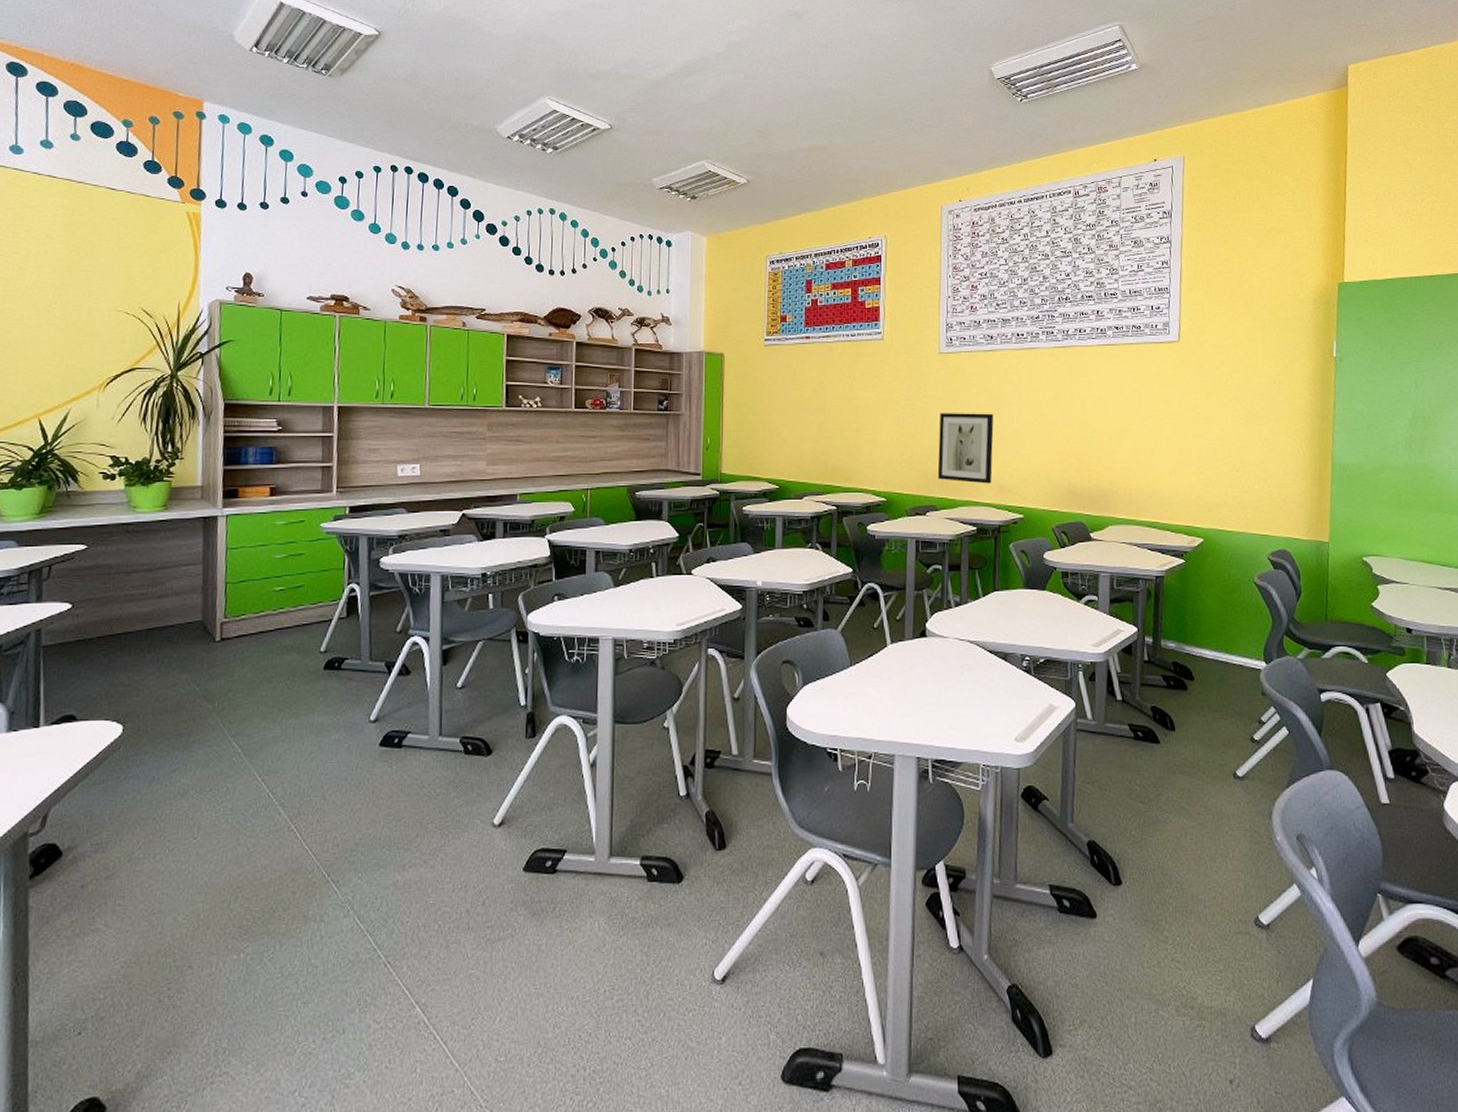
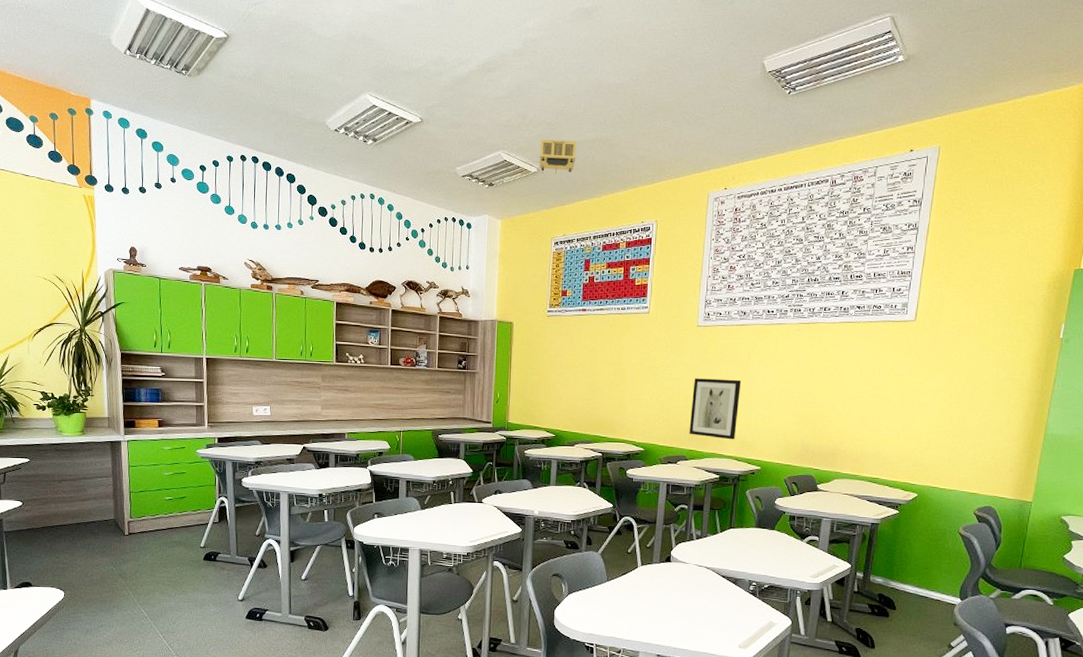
projector: none [749,148,791,186] -> present [539,139,577,174]

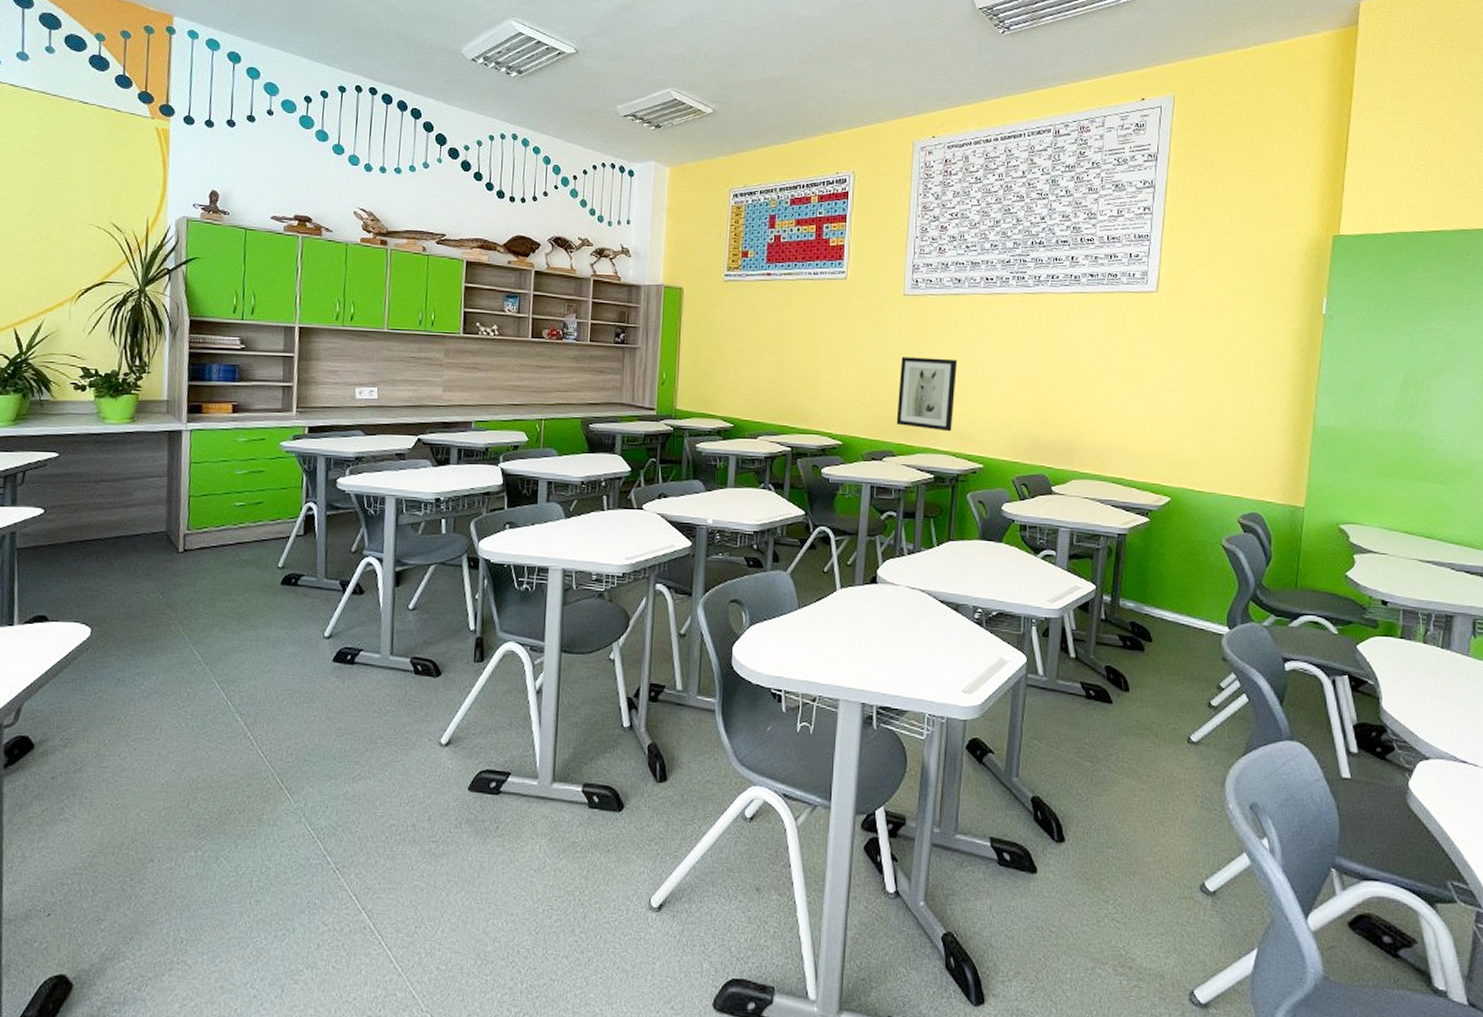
projector: present [539,139,577,174] -> none [715,76,760,116]

